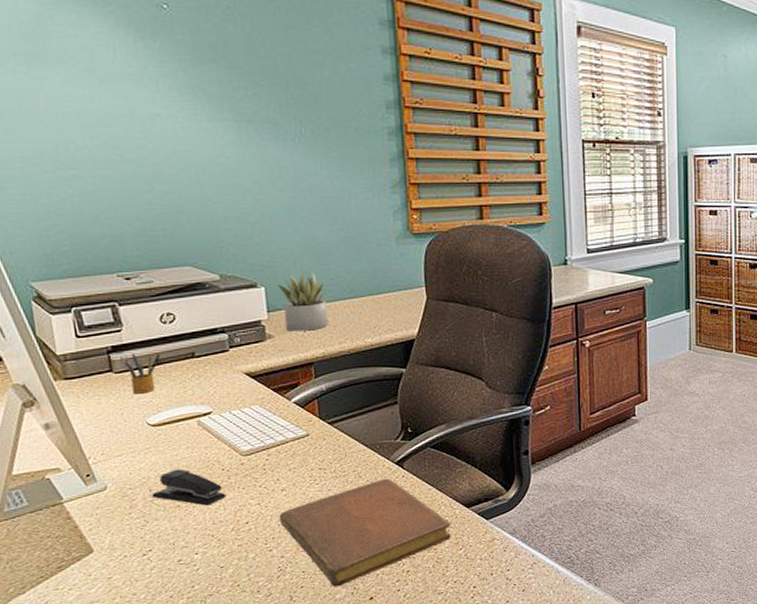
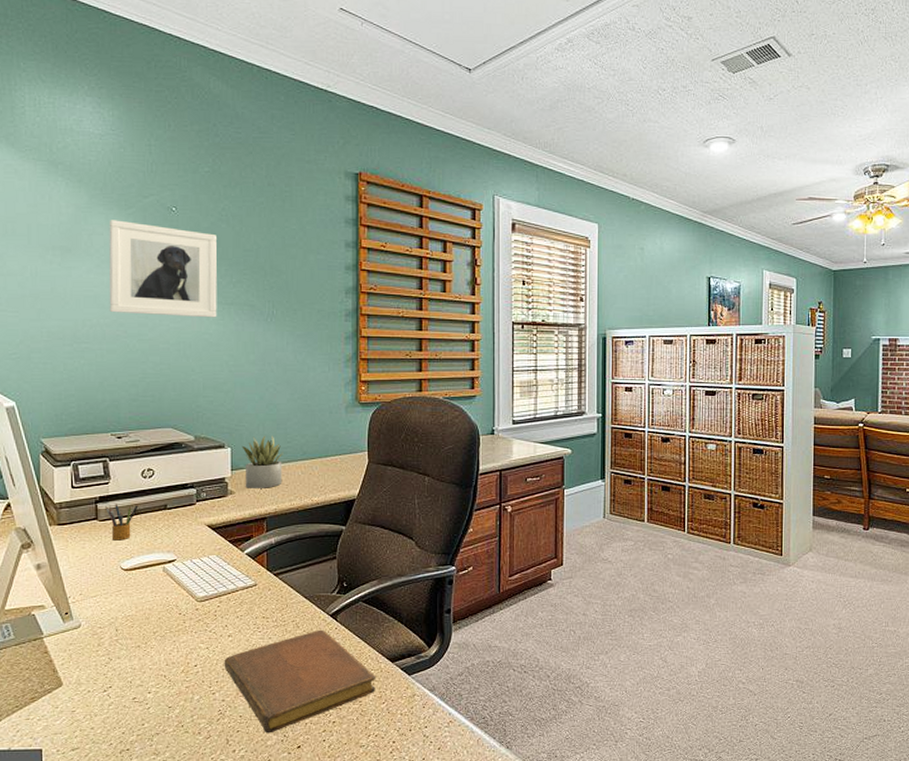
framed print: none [83,19,233,138] -> present [109,220,217,318]
stapler: present [152,469,227,506] -> none [117,611,180,647]

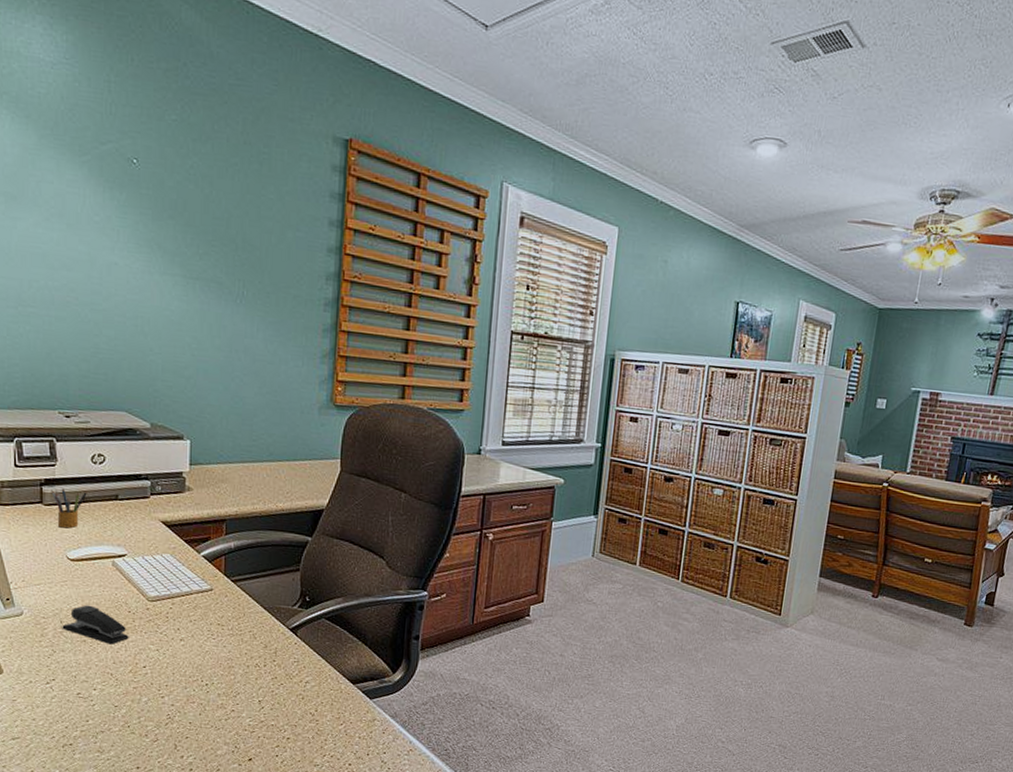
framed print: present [109,220,217,318] -> none [59,166,182,293]
stapler: none [117,611,180,647] -> present [62,605,129,645]
notebook: present [224,629,375,734] -> none [174,643,334,743]
succulent plant: present [242,435,284,488] -> none [202,430,248,488]

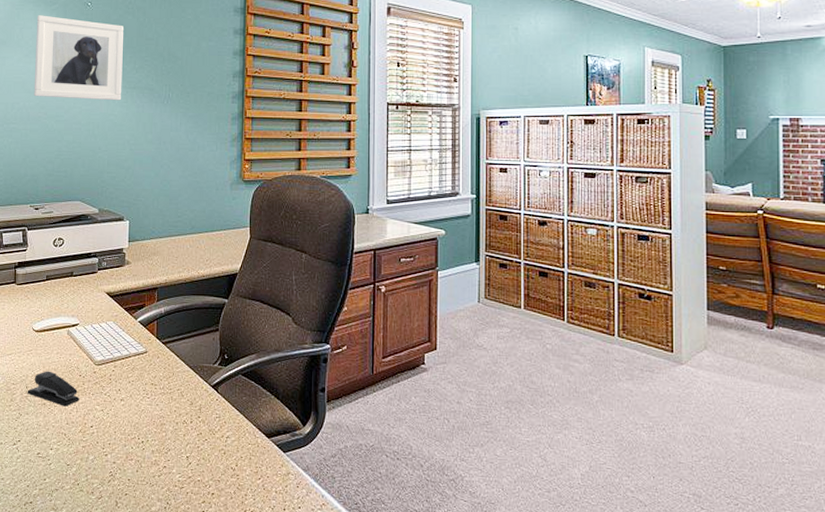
pencil box: present [51,488,87,529] -> none [22,269,50,304]
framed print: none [59,166,182,293] -> present [33,15,123,101]

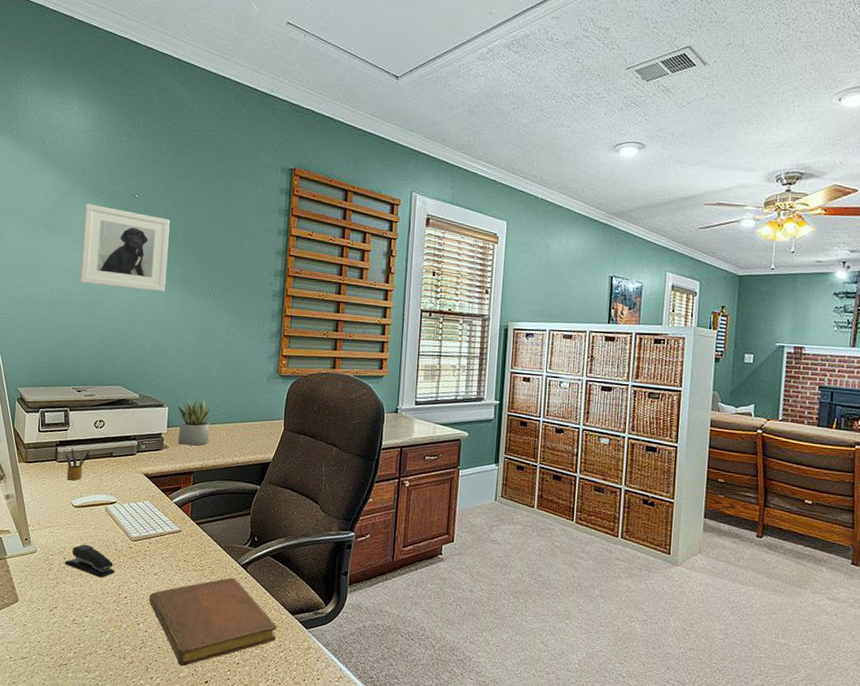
pencil box: none [22,269,50,304] -> present [63,448,90,481]
notebook: none [116,399,252,499] -> present [149,577,277,666]
succulent plant: none [138,209,174,260] -> present [177,398,212,446]

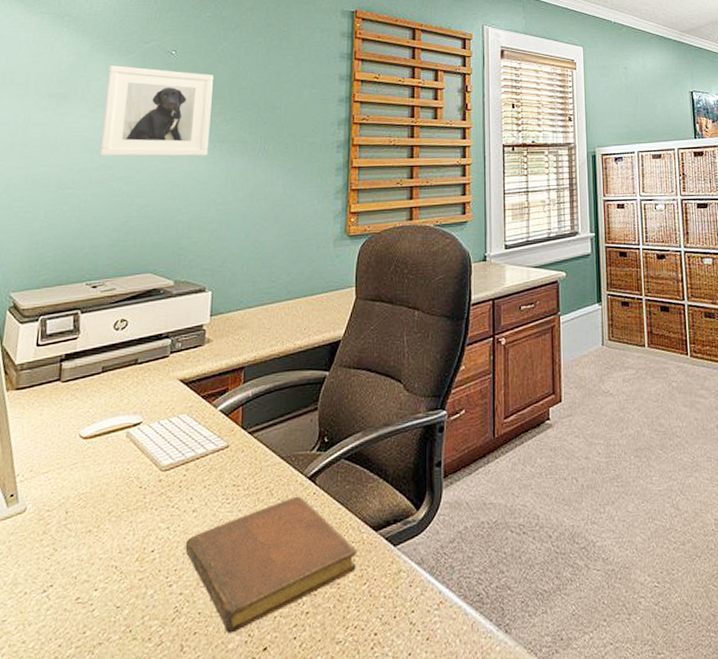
pencil box: present [63,448,90,481] -> none [70,360,107,404]
stapler: present [65,544,115,578] -> none [67,487,138,531]
succulent plant: present [177,398,212,446] -> none [223,275,267,335]

